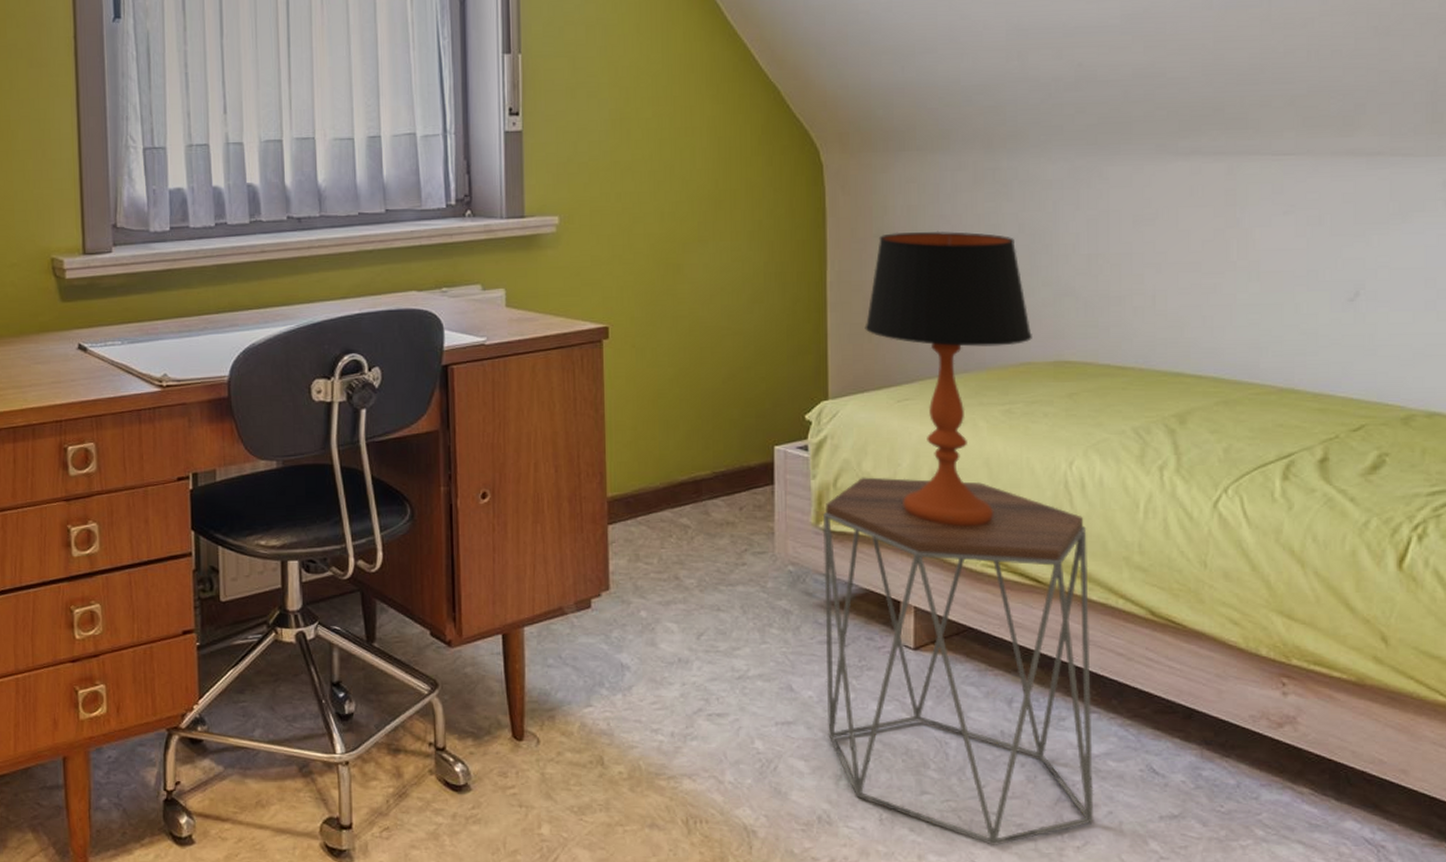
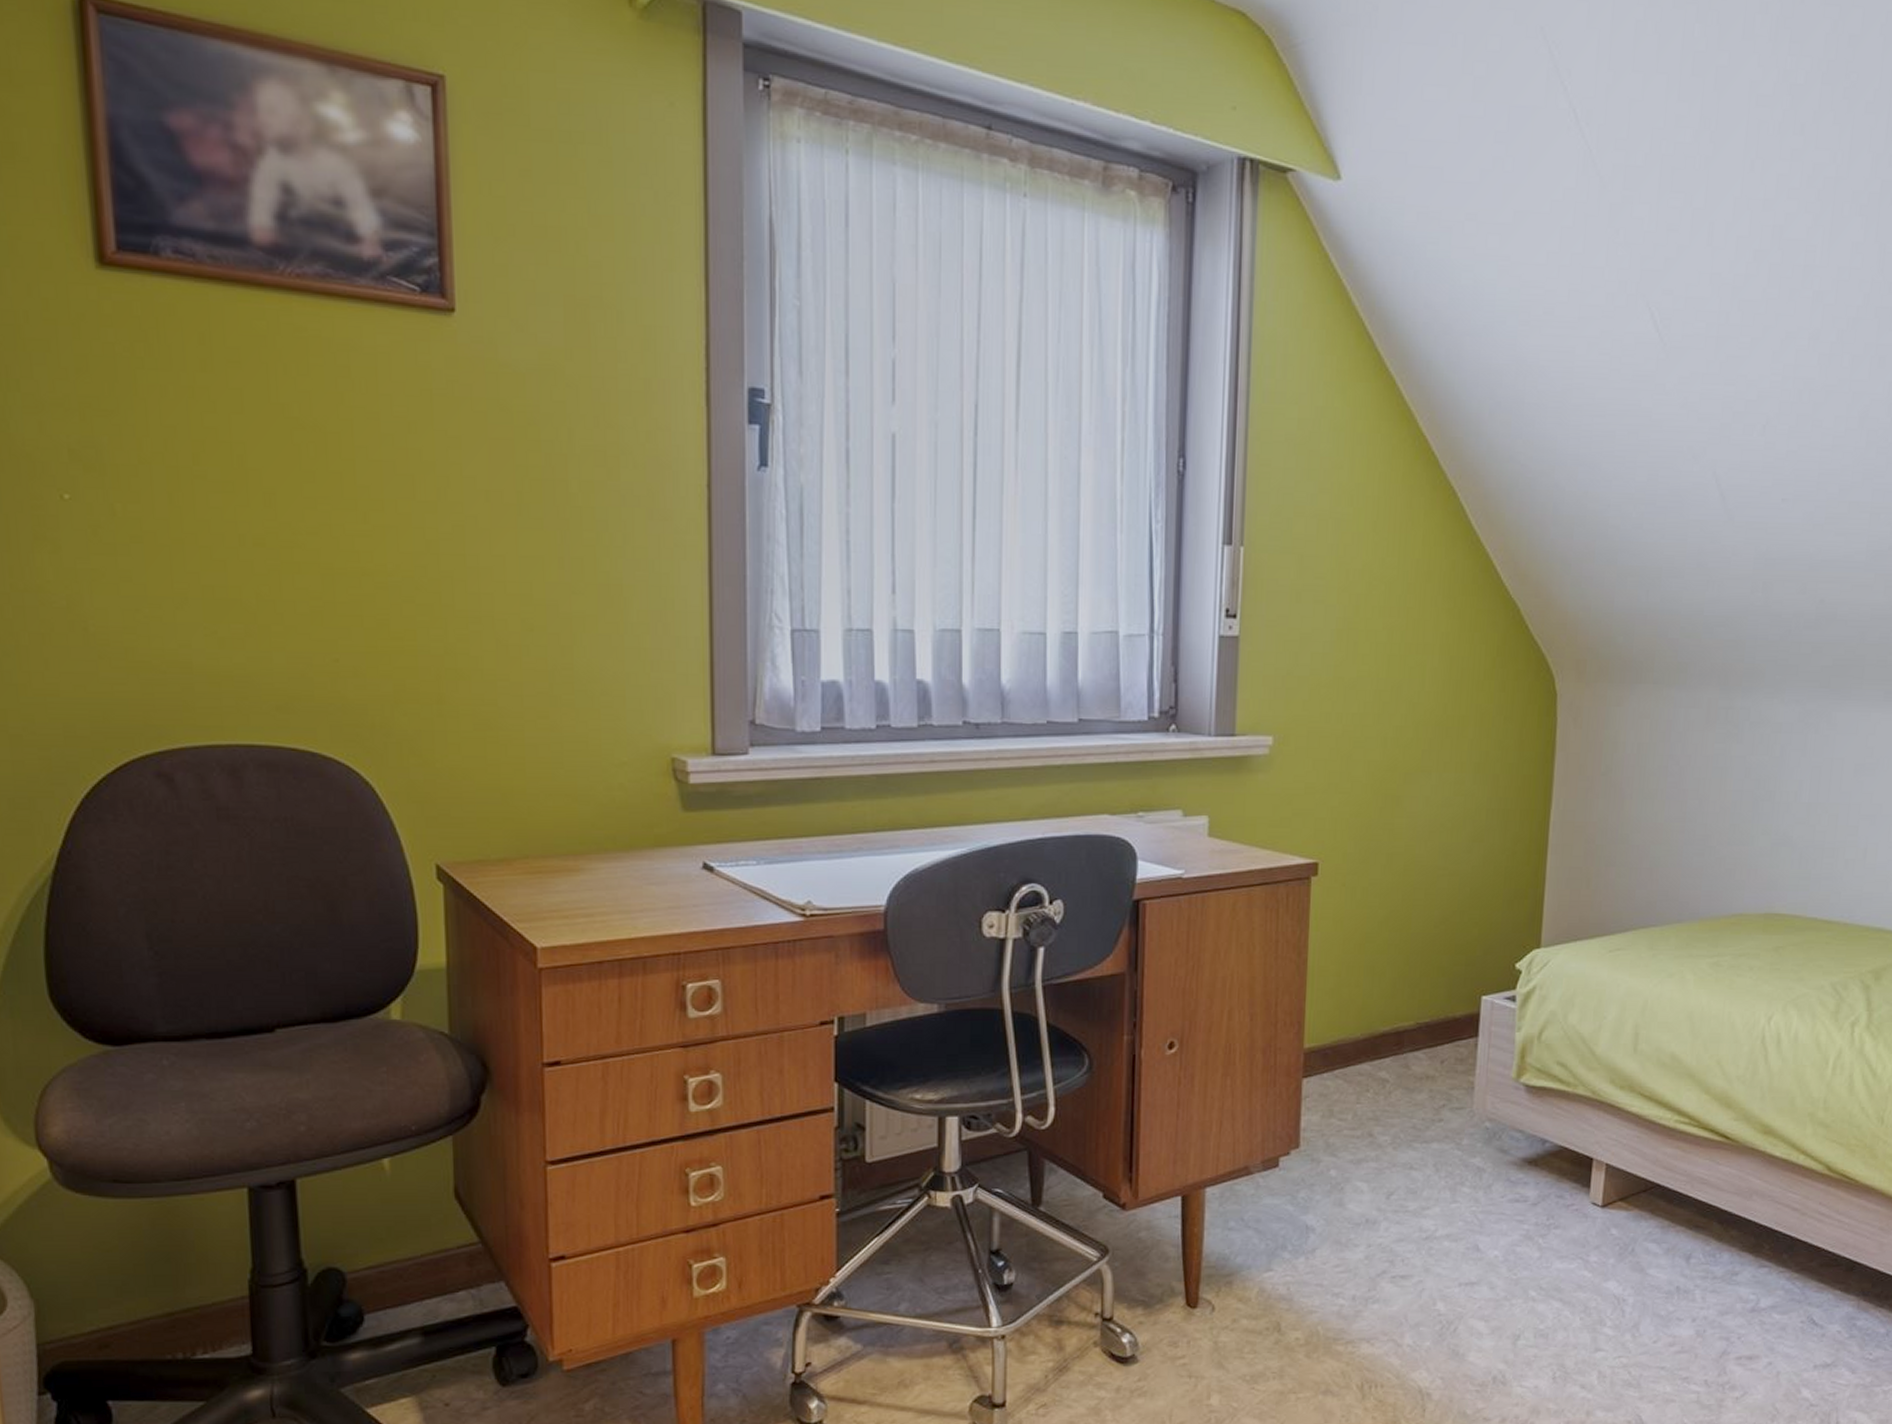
side table: present [822,477,1094,845] -> none [1510,1030,1778,1399]
table lamp: present [865,231,1032,527] -> none [1584,771,1747,1082]

